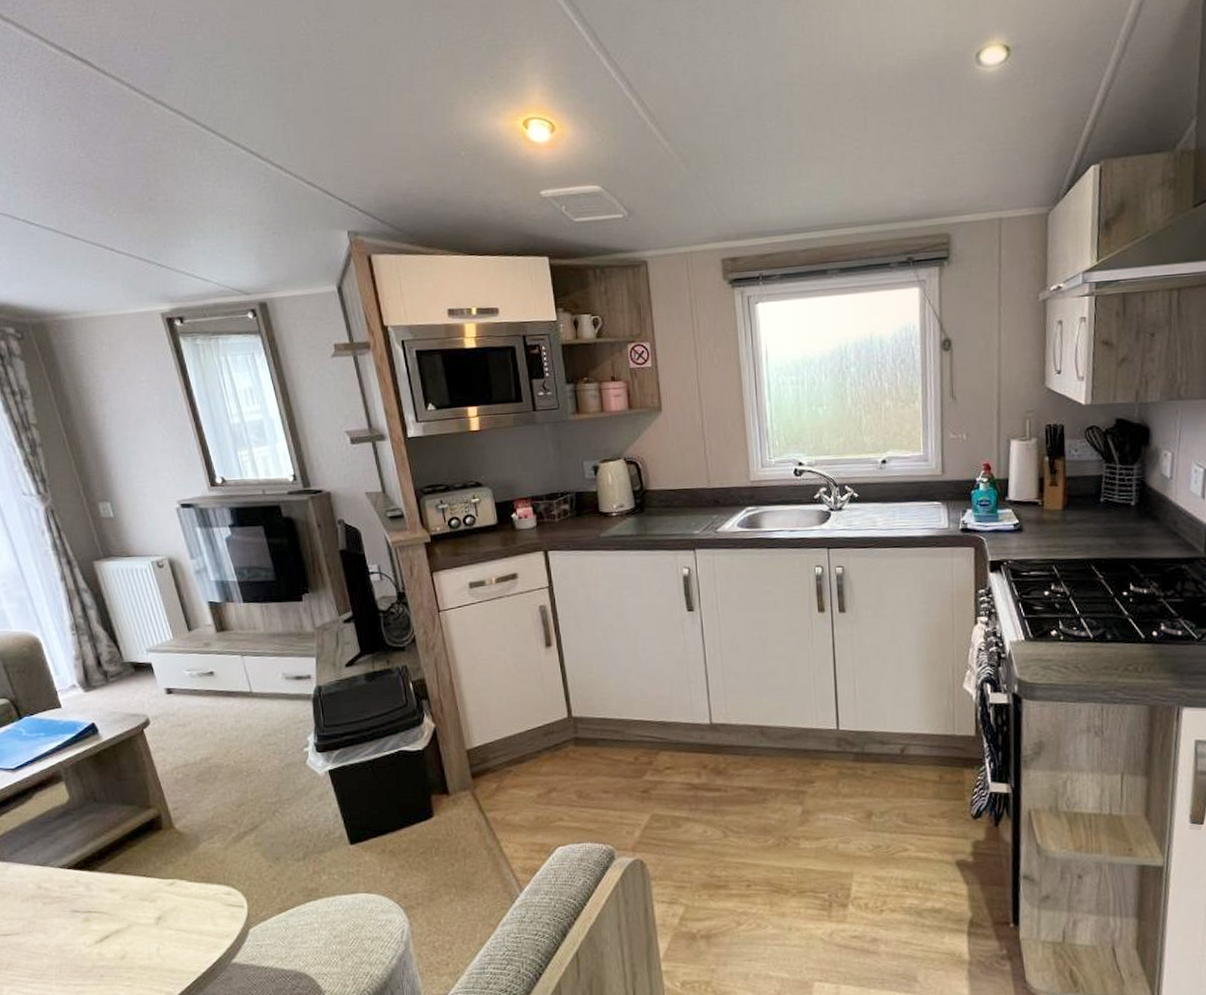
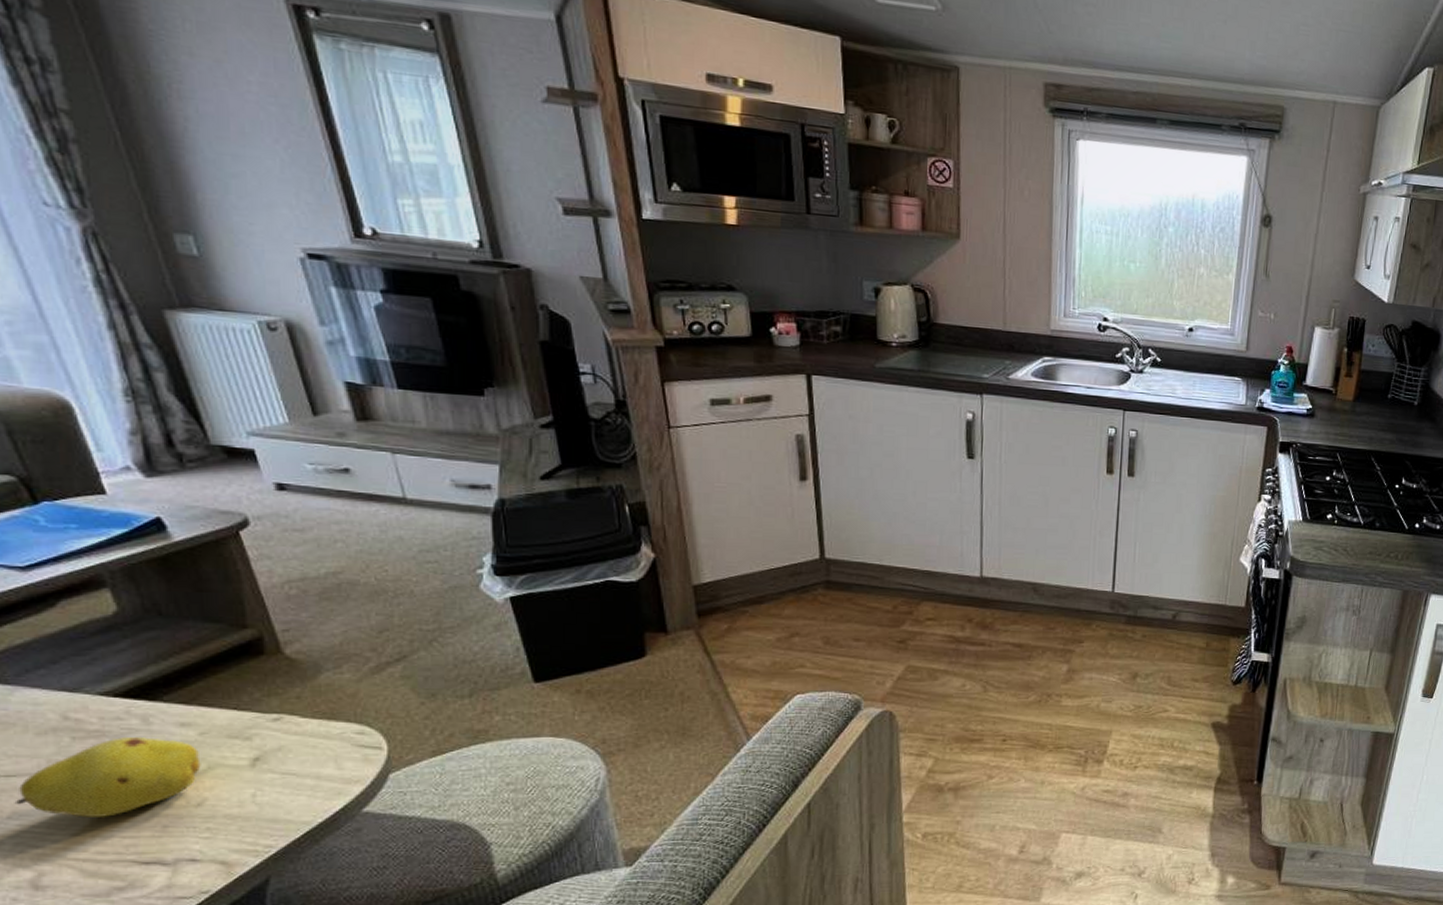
fruit: none [9,902,124,969] -> present [14,737,201,817]

